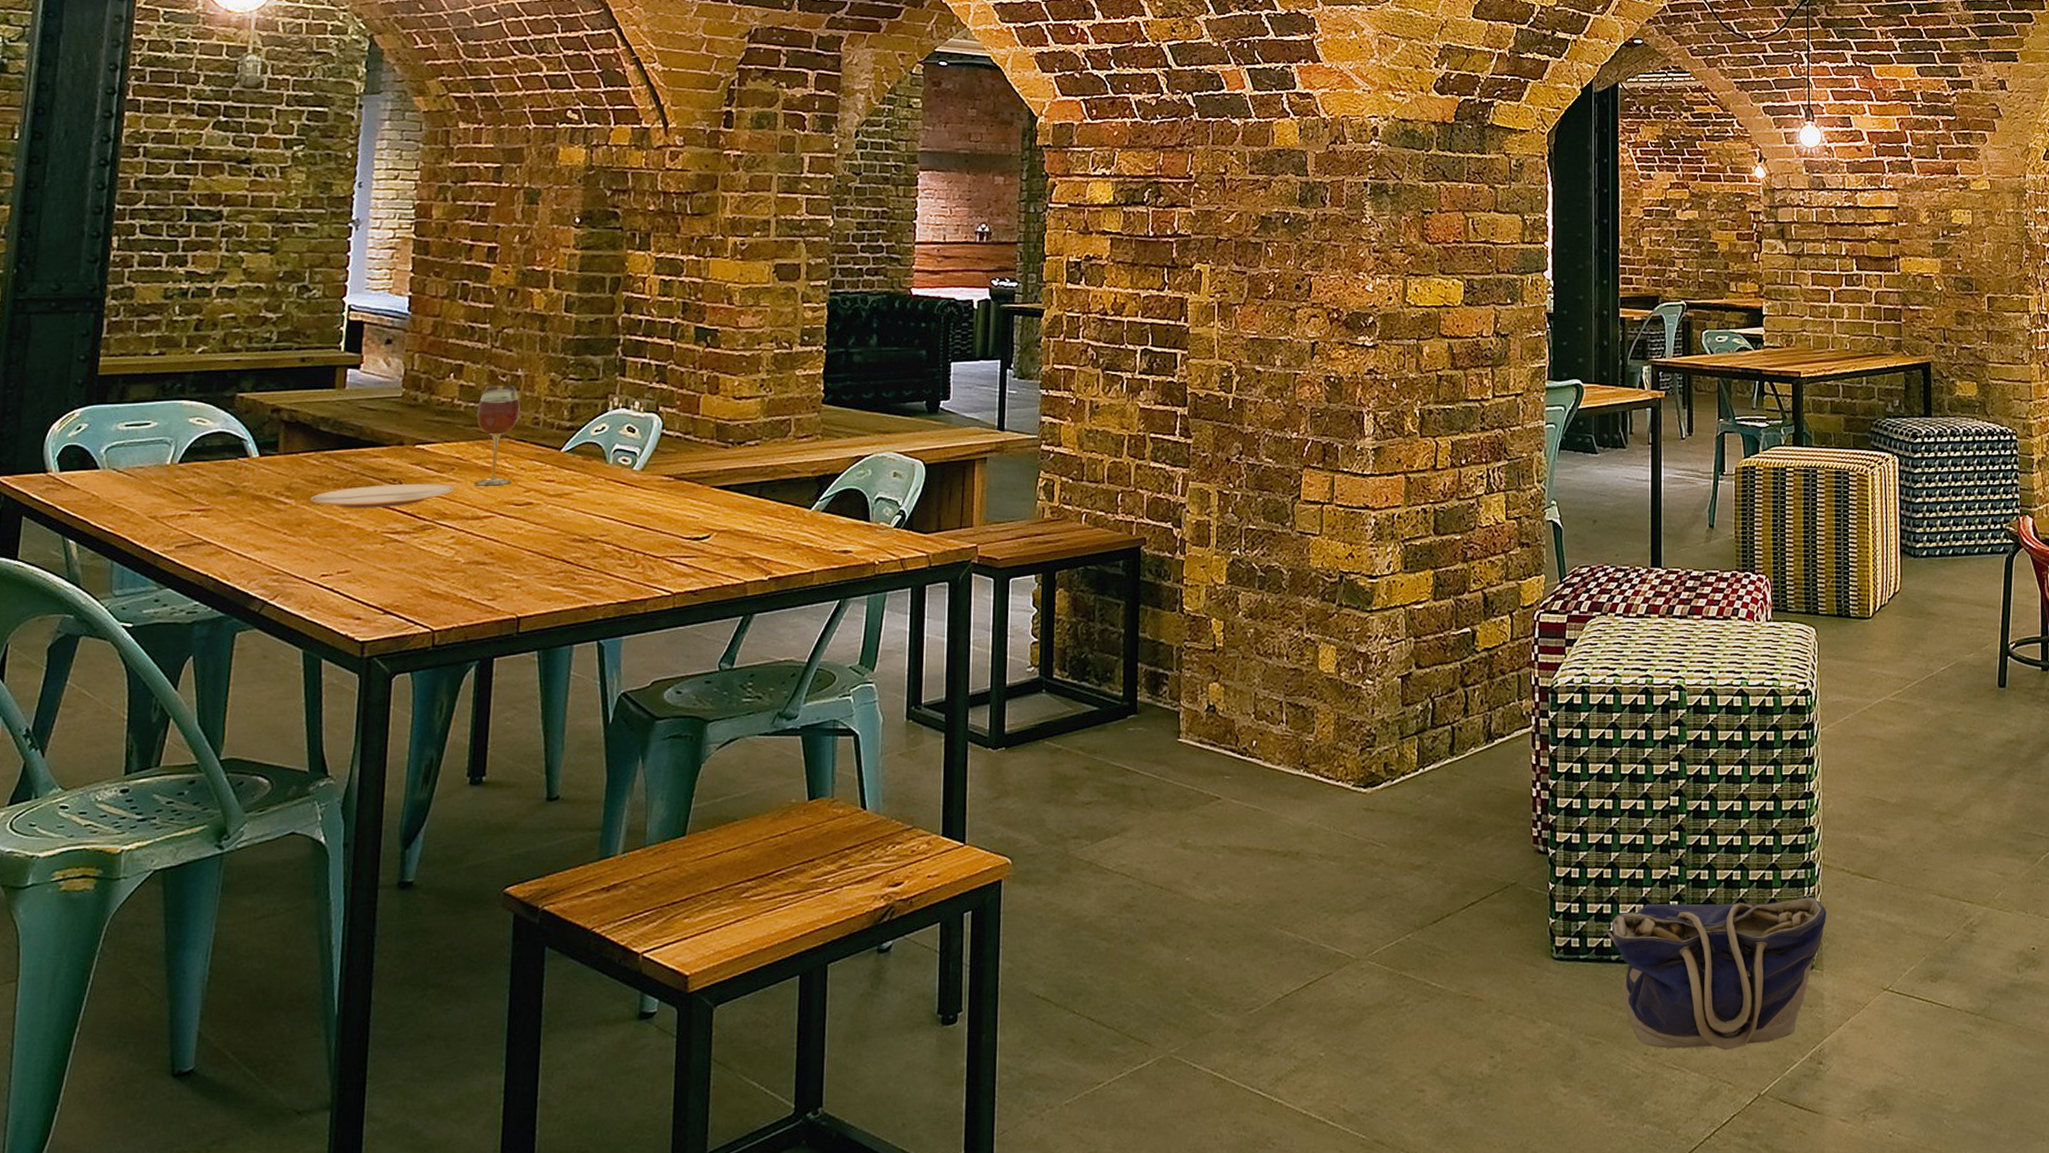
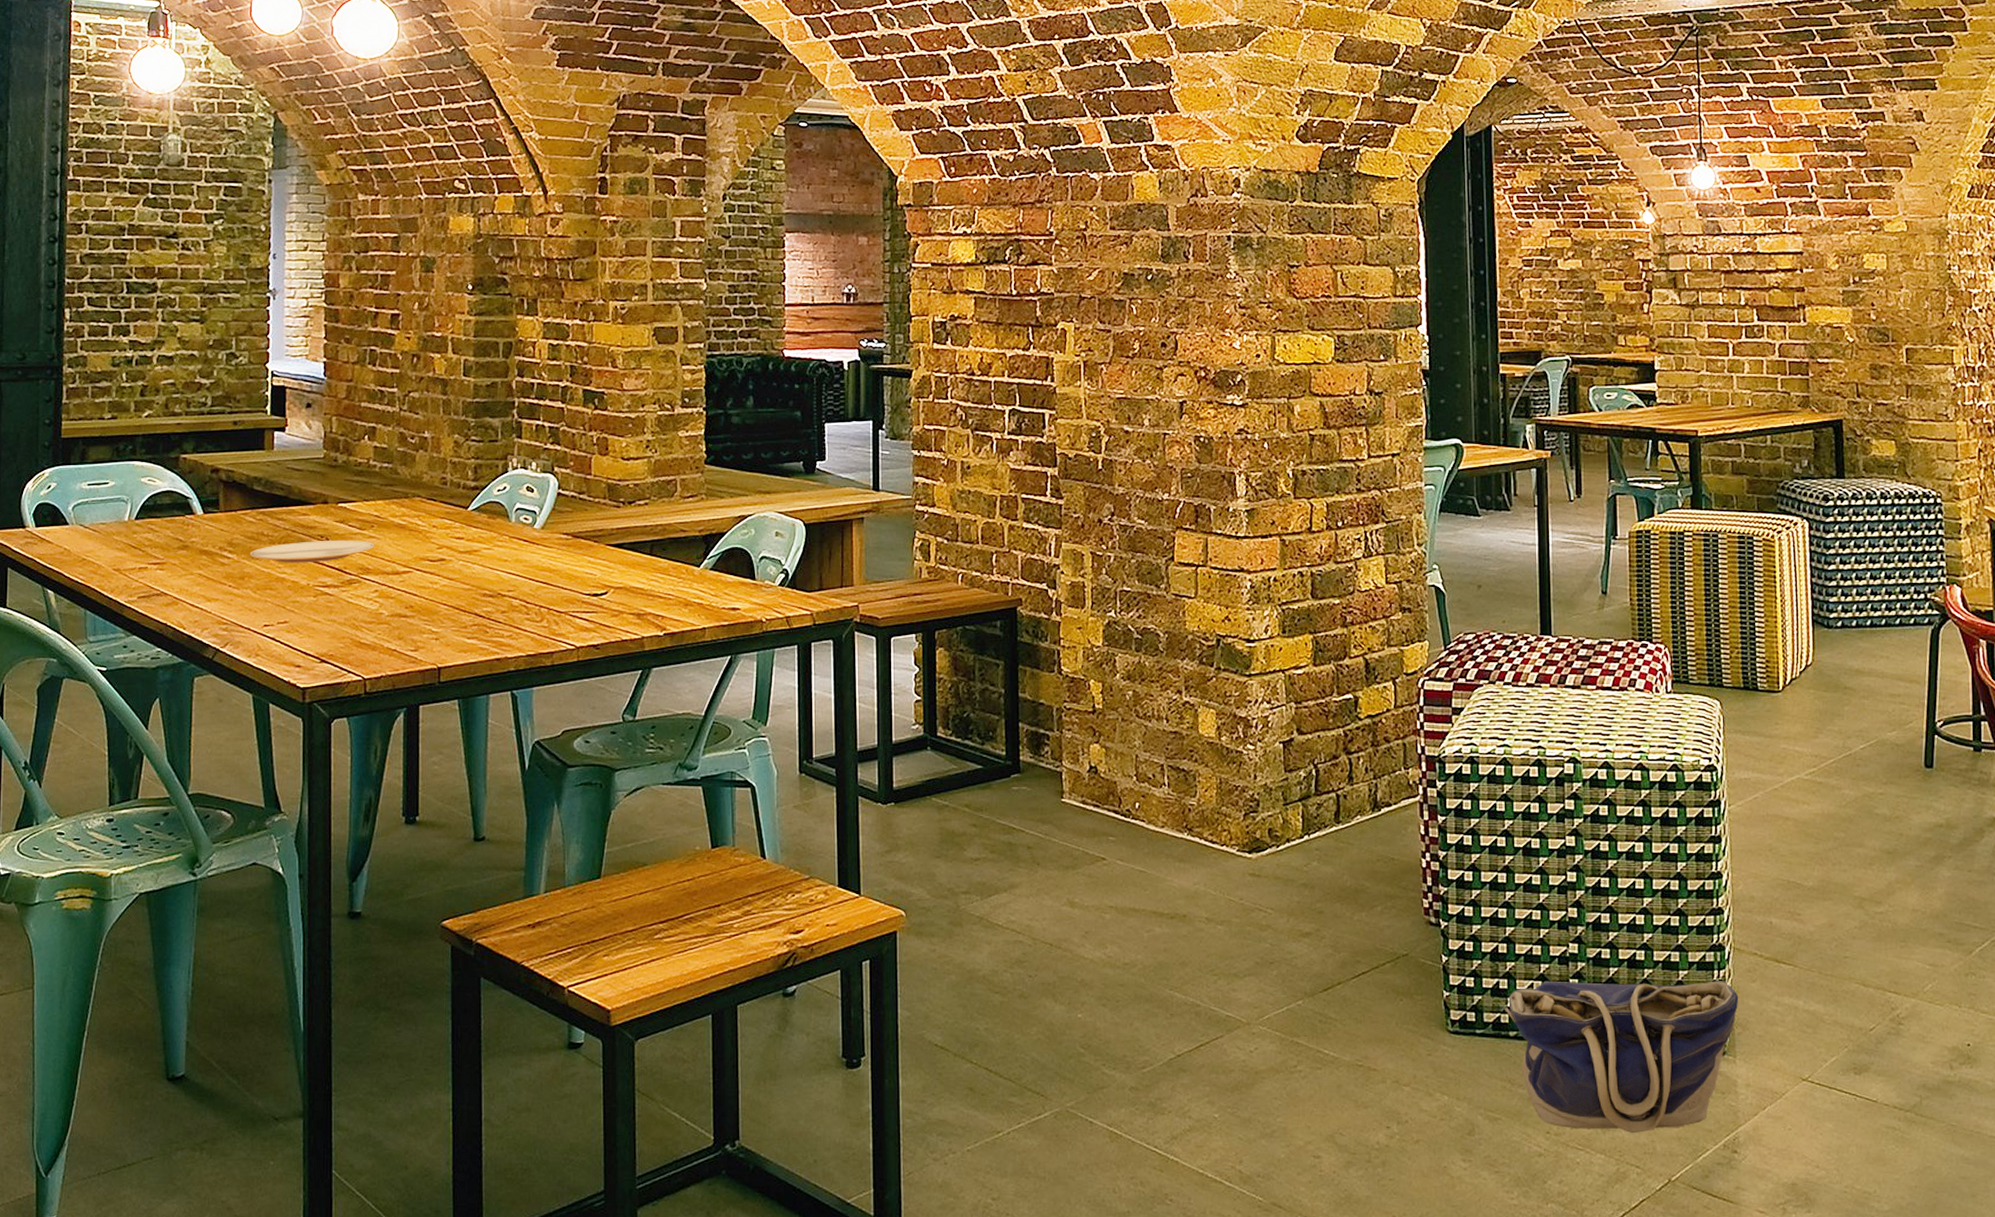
wineglass: present [475,385,521,486] -> none [390,446,430,543]

